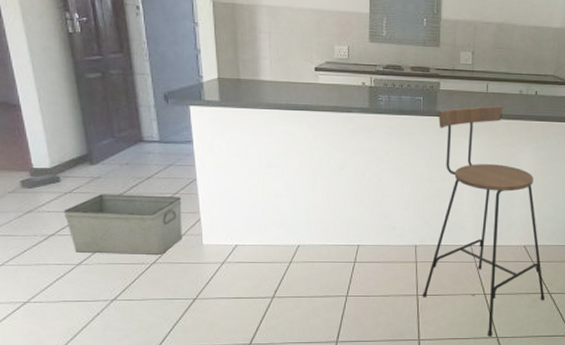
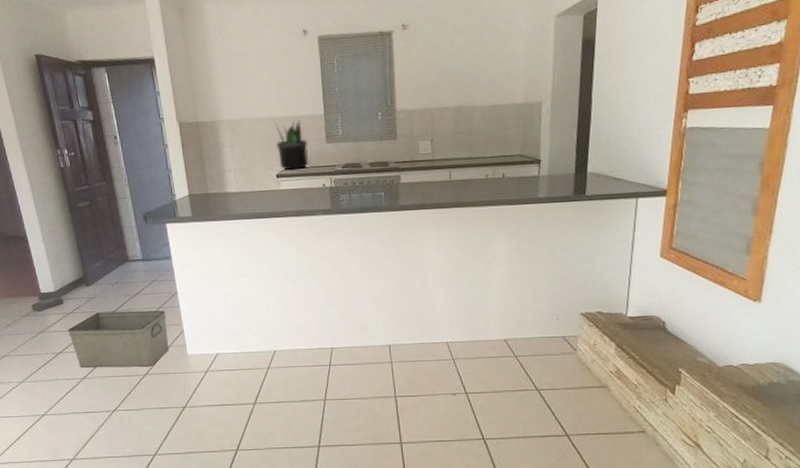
planter: none [318,15,349,66] -> present [275,119,308,171]
bar stool: present [423,105,545,337] -> none [401,192,533,438]

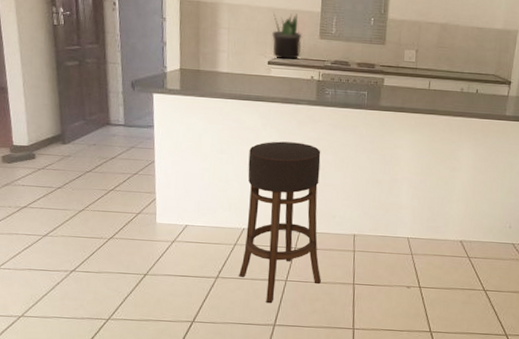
storage bin: present [67,310,169,368] -> none [35,171,141,231]
bar stool: none [269,255,361,424] -> present [239,141,321,303]

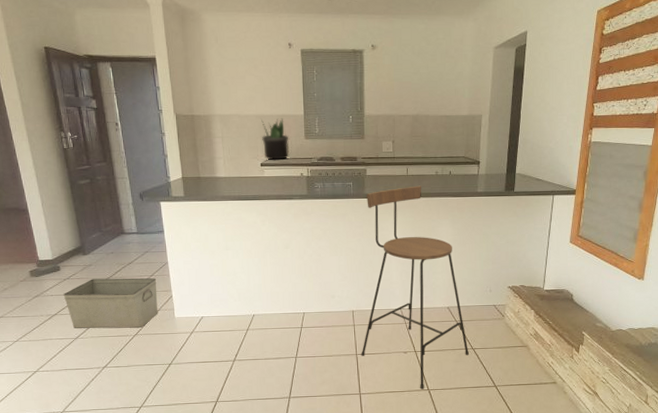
storage bin: none [35,171,141,231] -> present [63,278,158,329]
bar stool: present [239,141,321,303] -> none [252,234,327,378]
bar stool: none [359,102,480,331] -> present [361,185,469,389]

